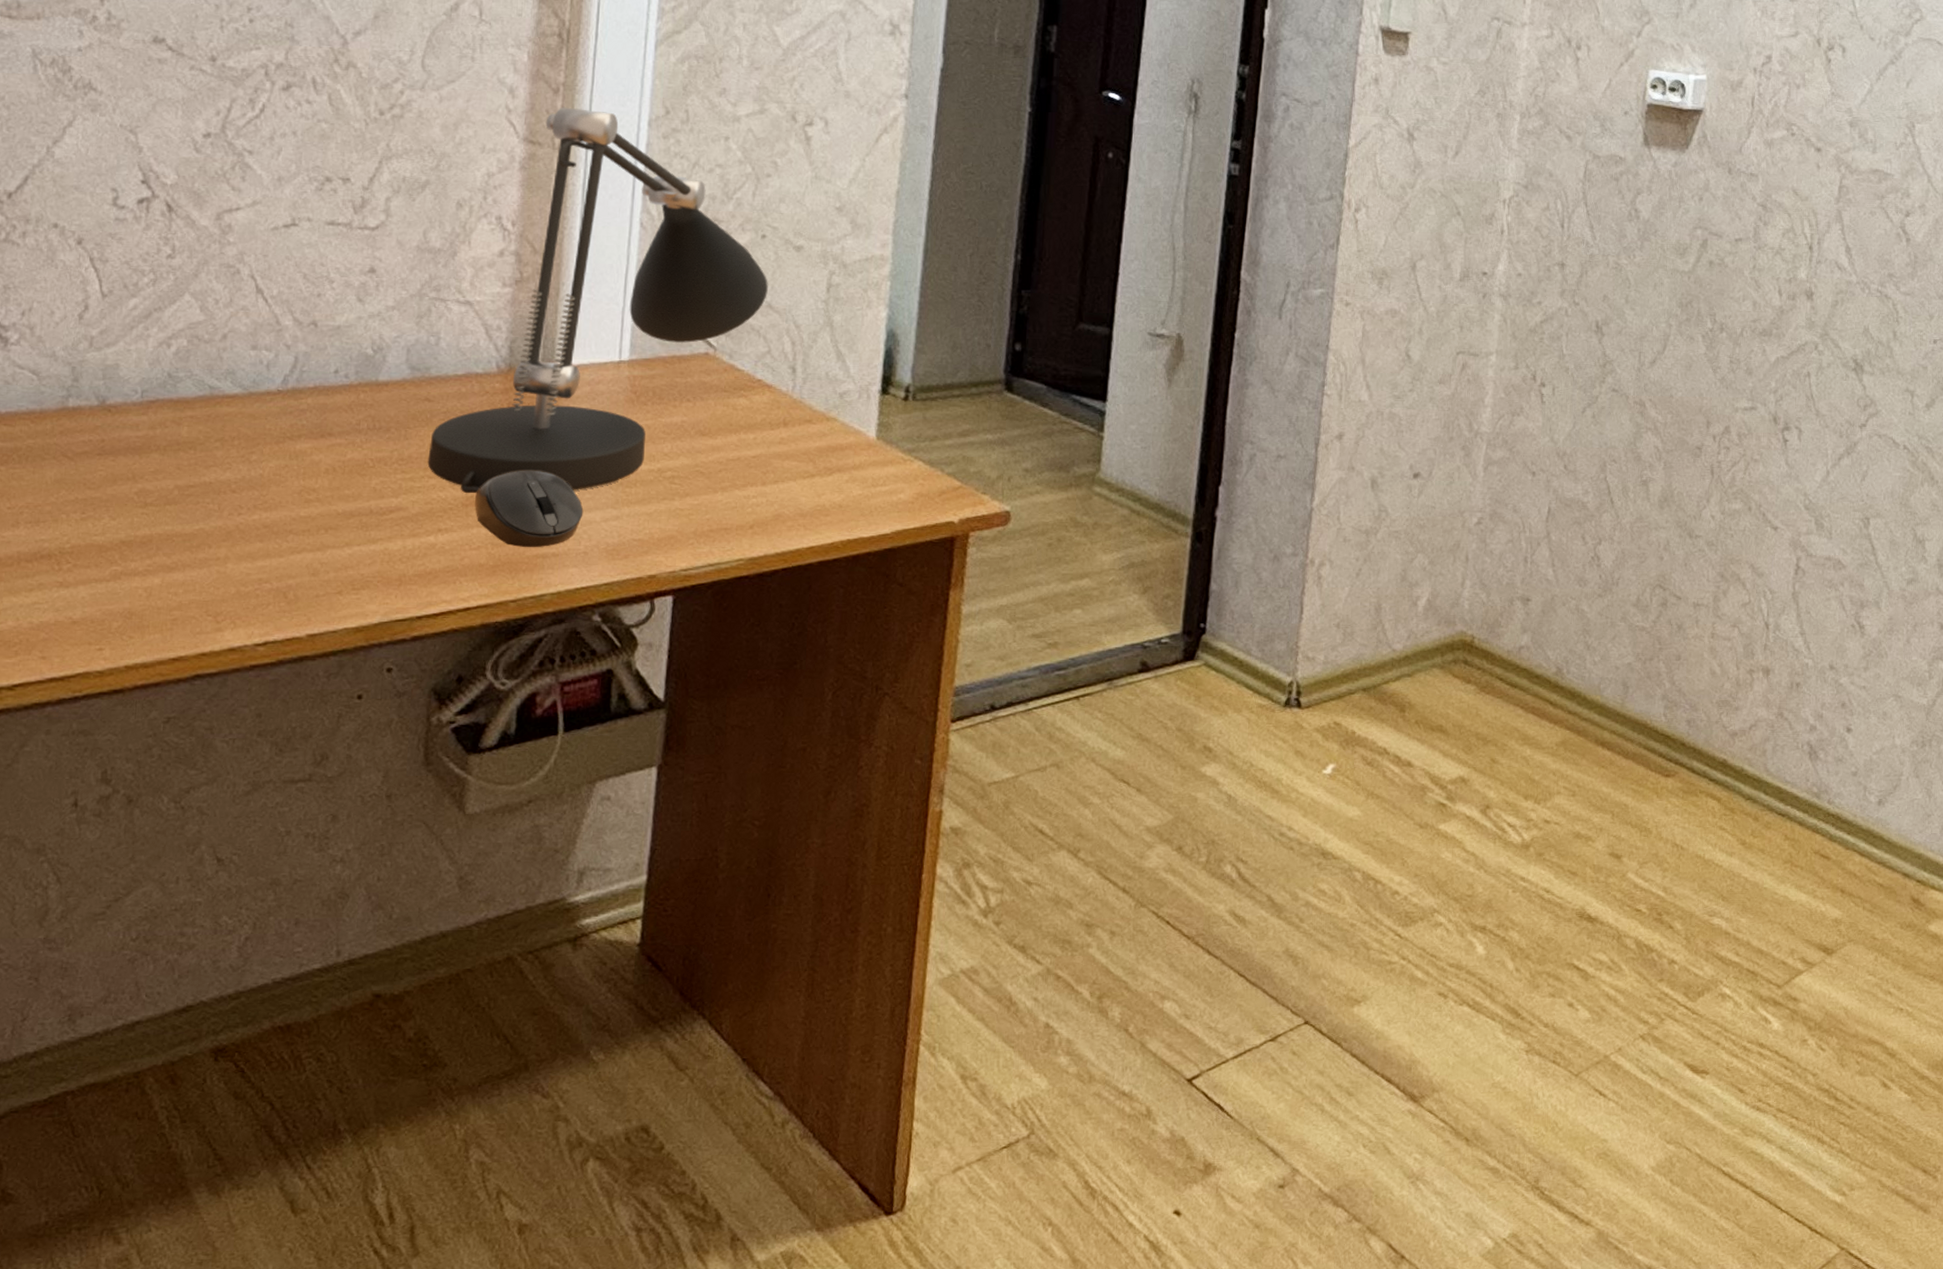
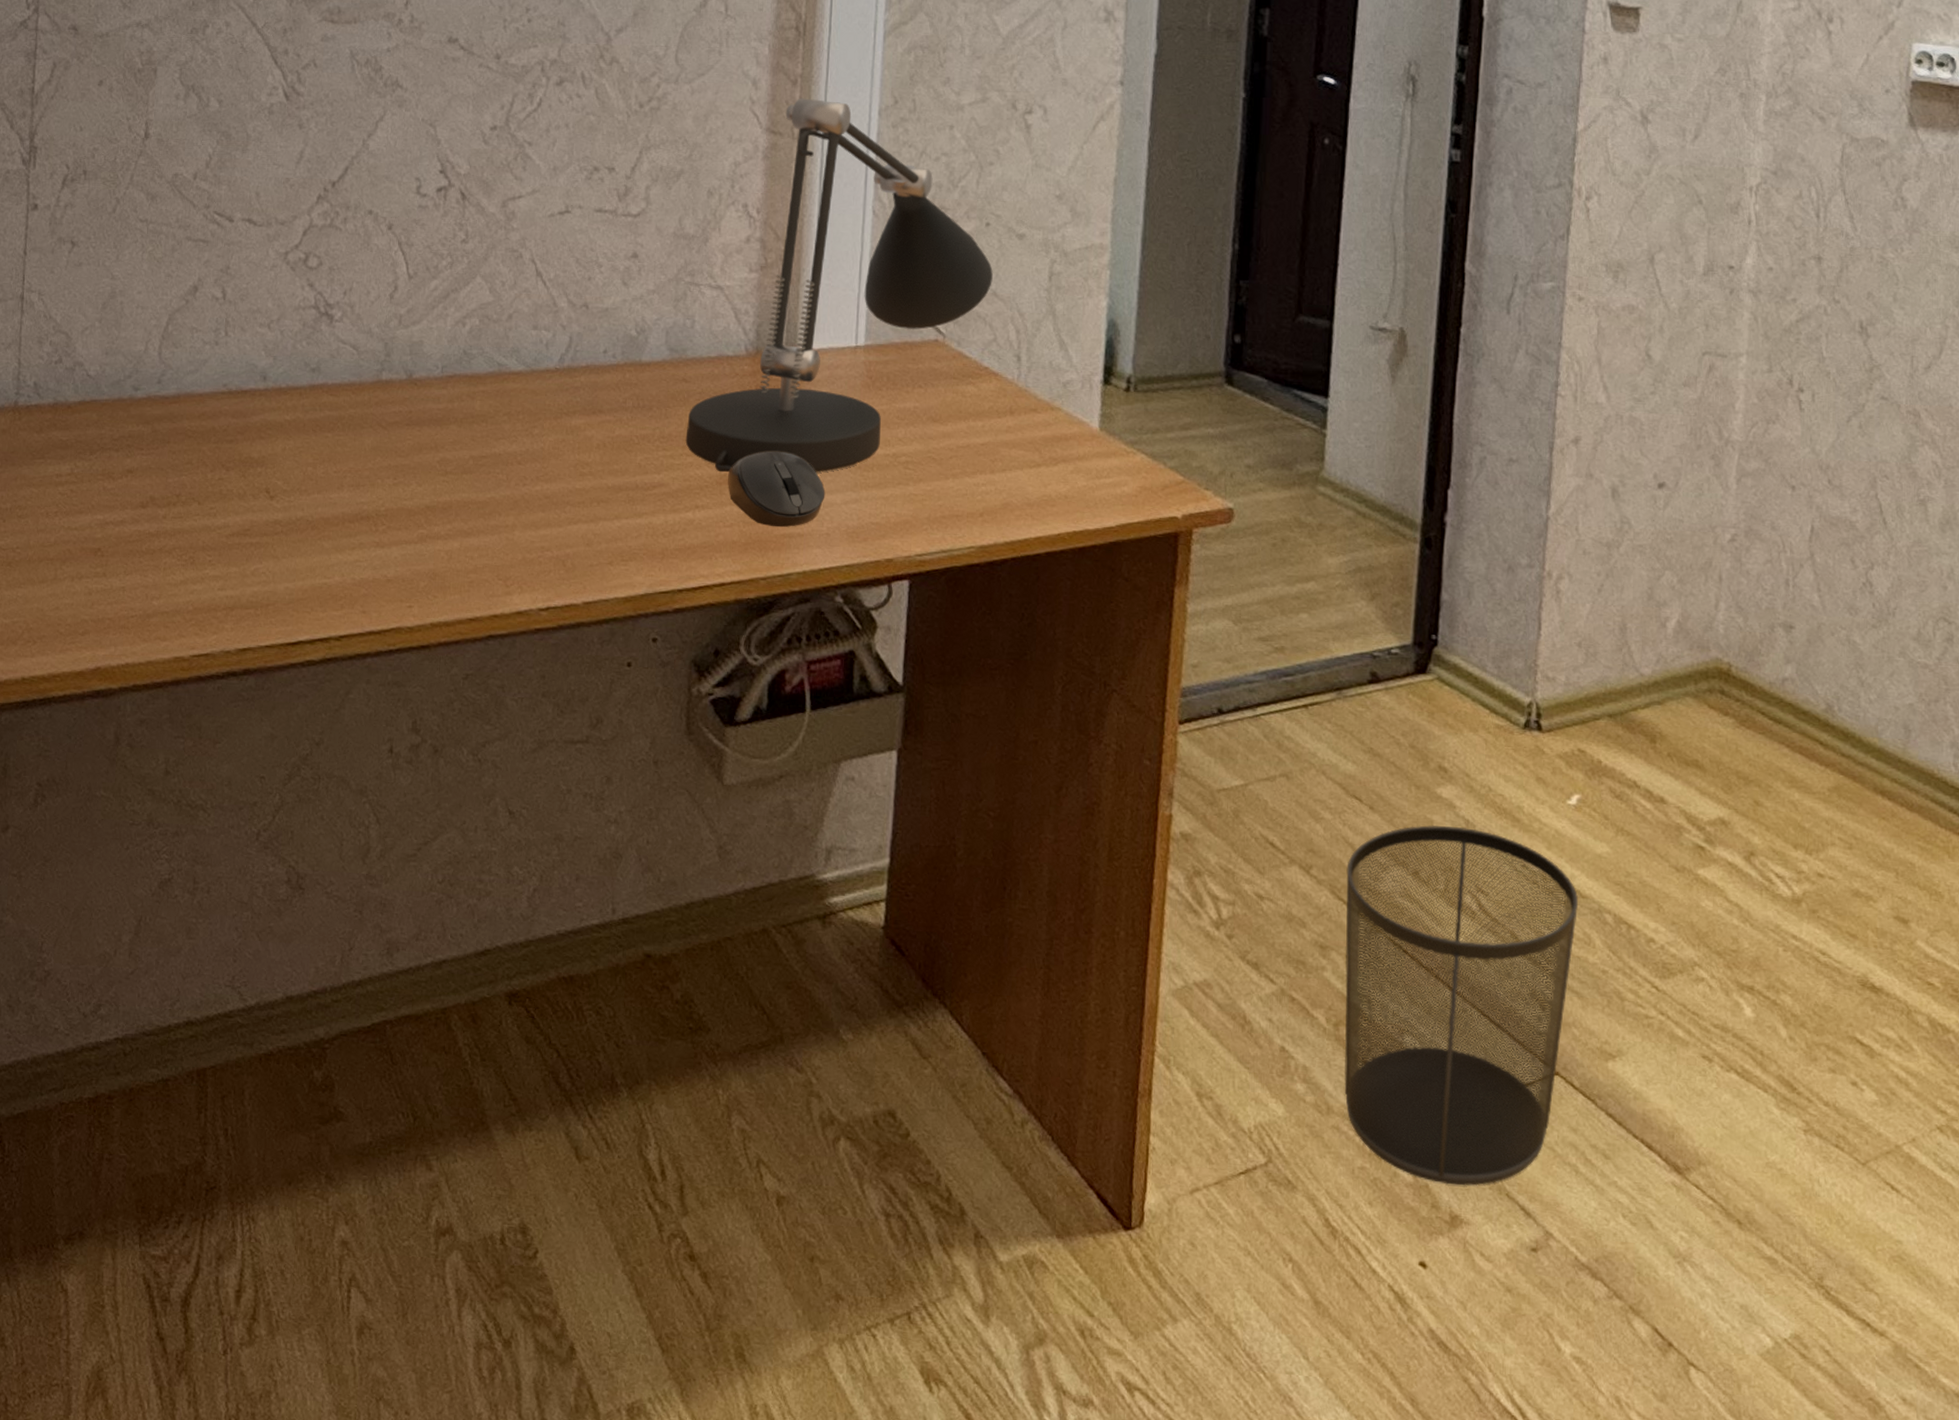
waste bin: none [1106,802,1331,1136] -> present [1344,824,1579,1186]

